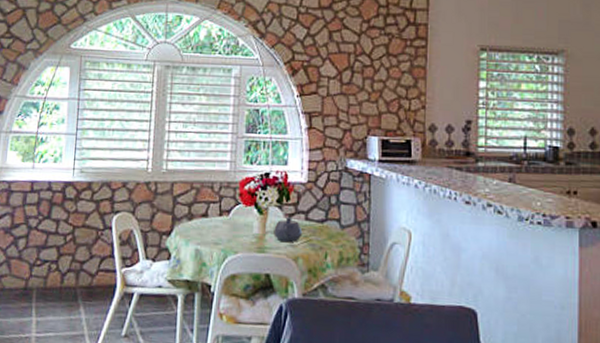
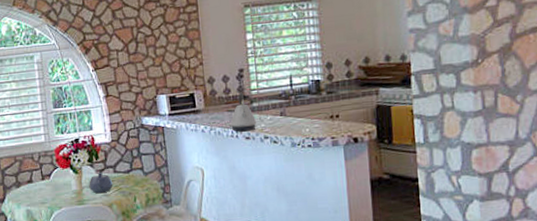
kettle: none [450,147,481,195] -> present [231,92,257,132]

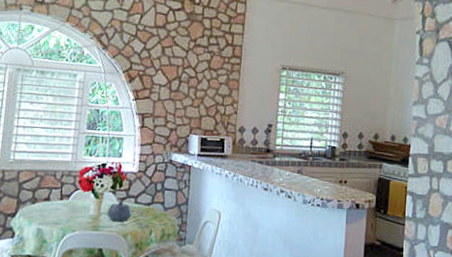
kettle: present [231,92,257,132] -> none [252,145,276,183]

